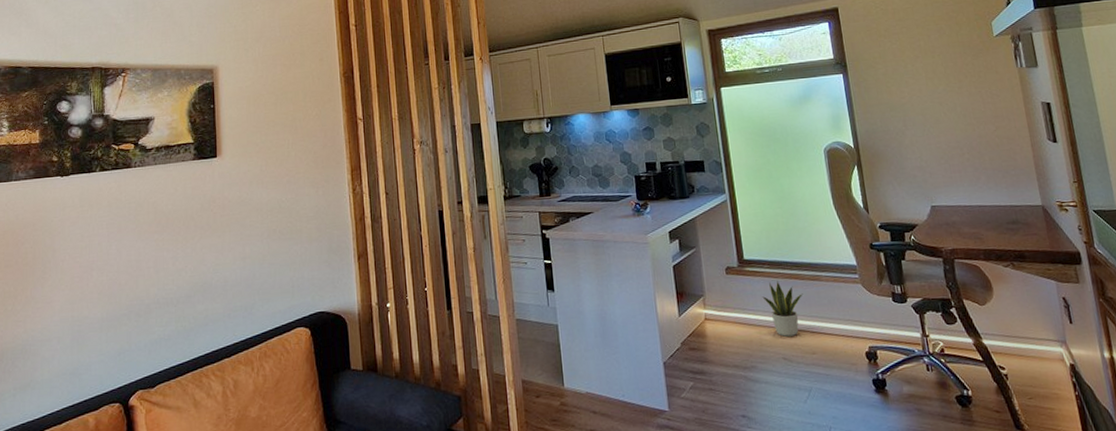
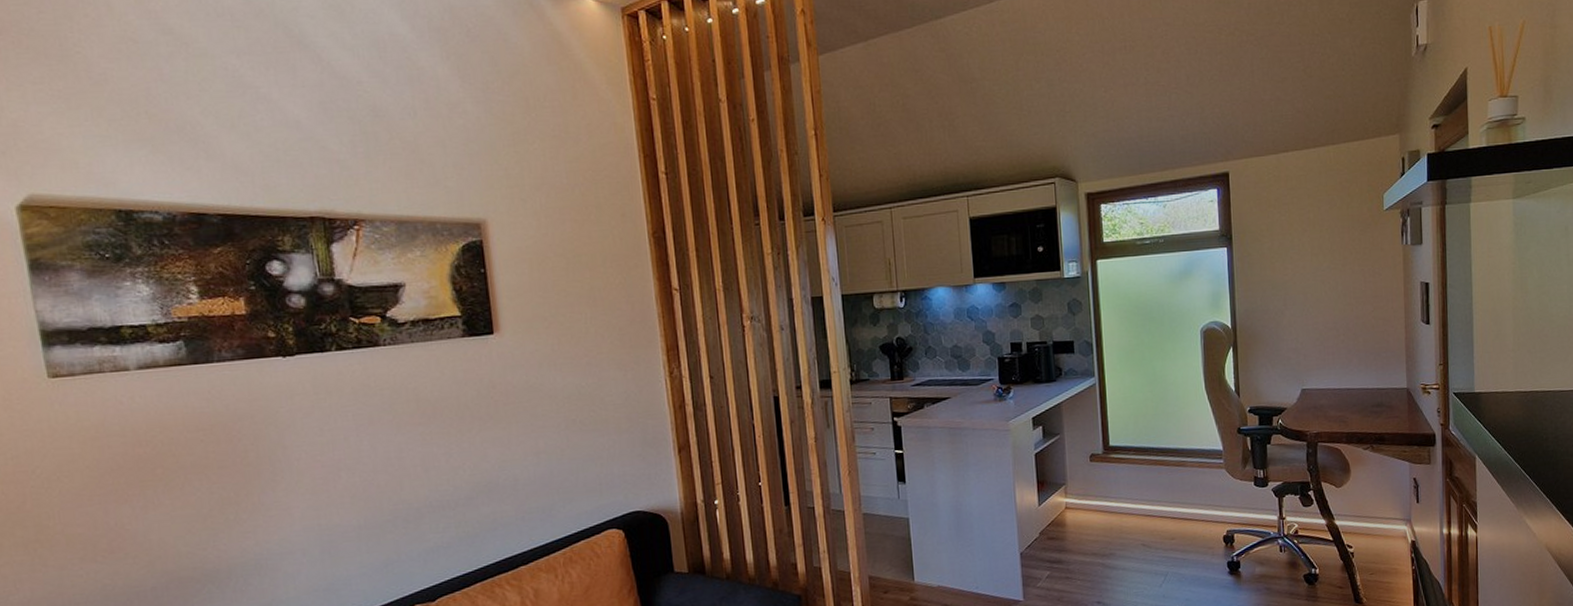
potted plant: present [762,281,803,337] -> none [1125,467,1167,523]

